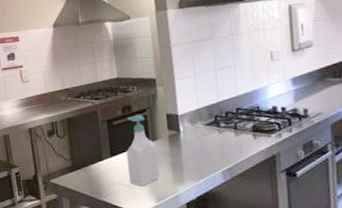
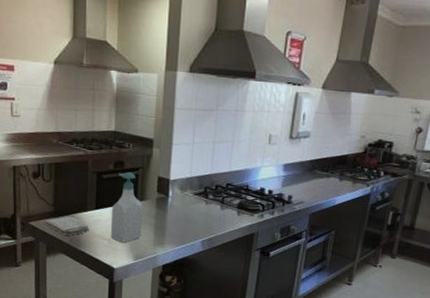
washcloth: none [64,167,109,189] -> present [44,216,90,237]

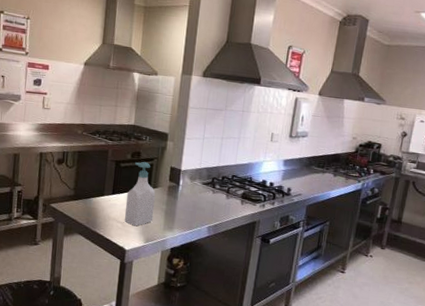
washcloth: present [44,216,90,237] -> none [64,199,106,219]

